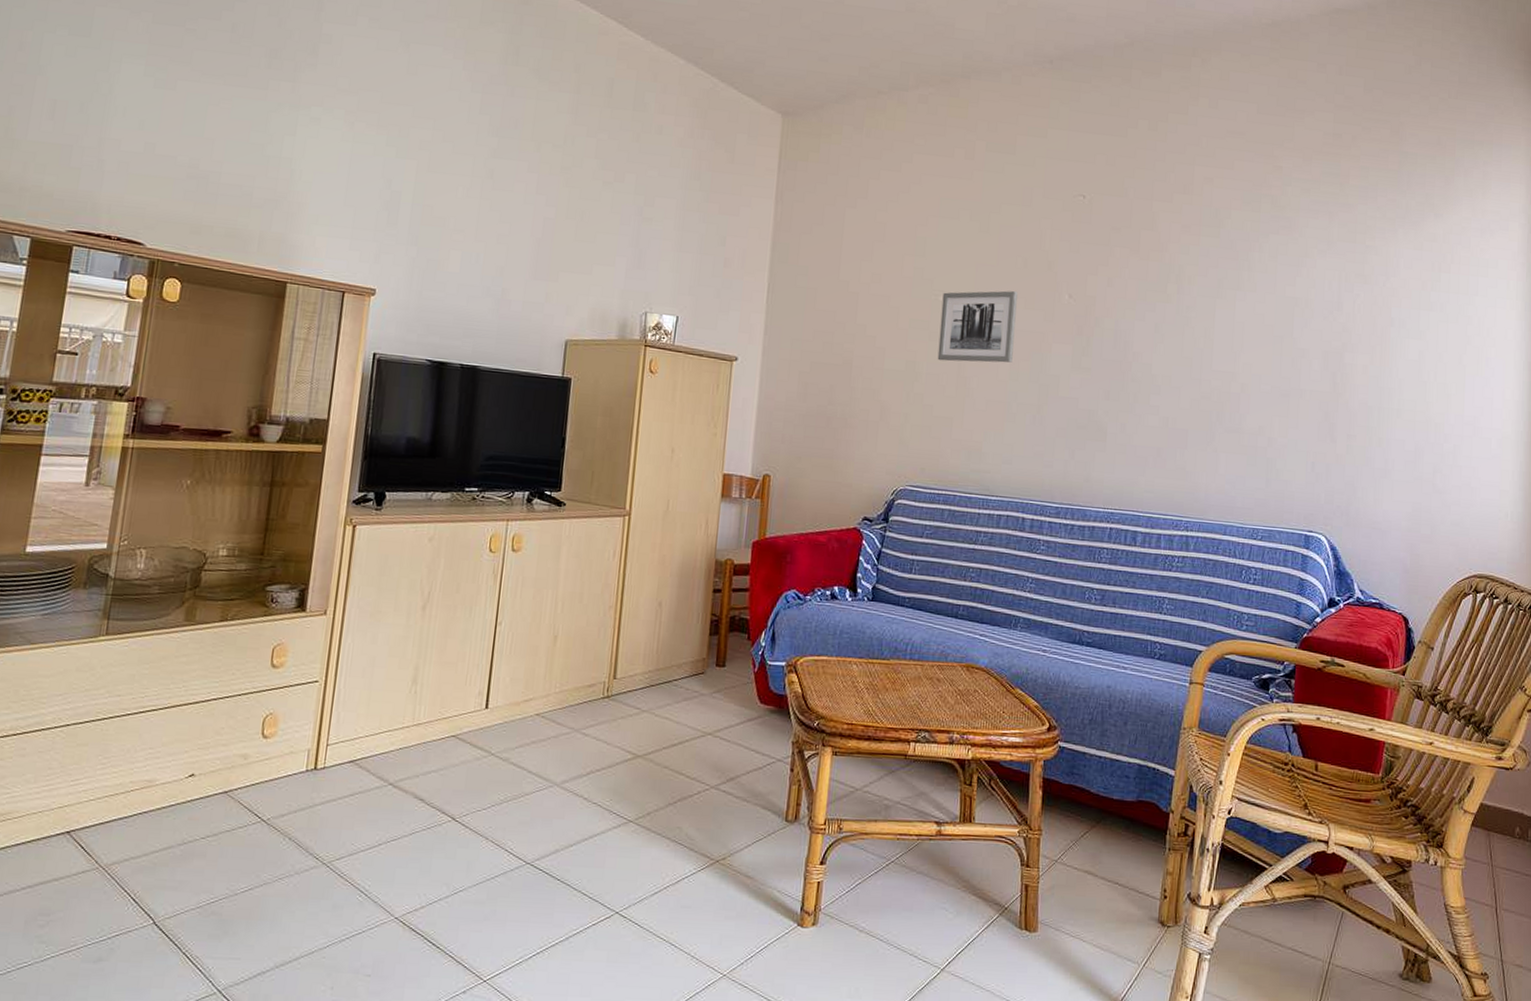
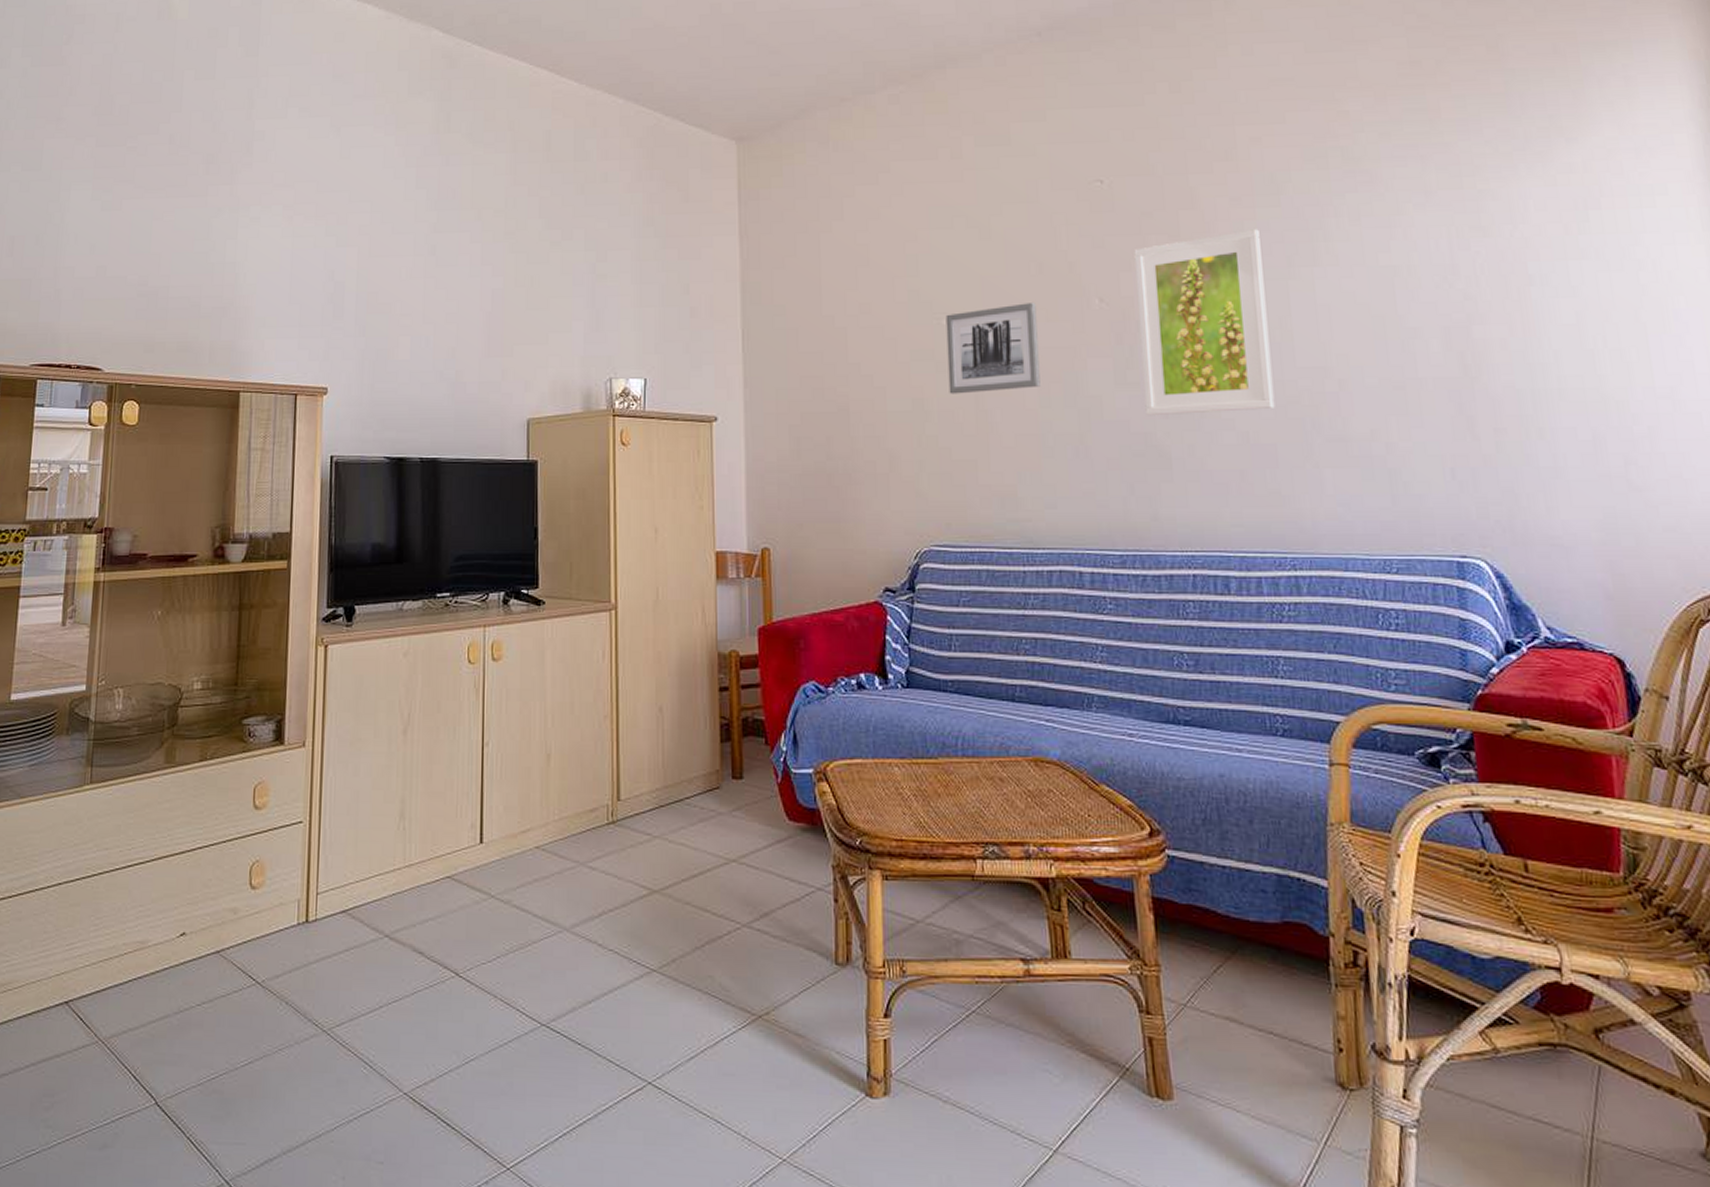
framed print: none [1092,253,1200,401] -> present [1134,229,1275,416]

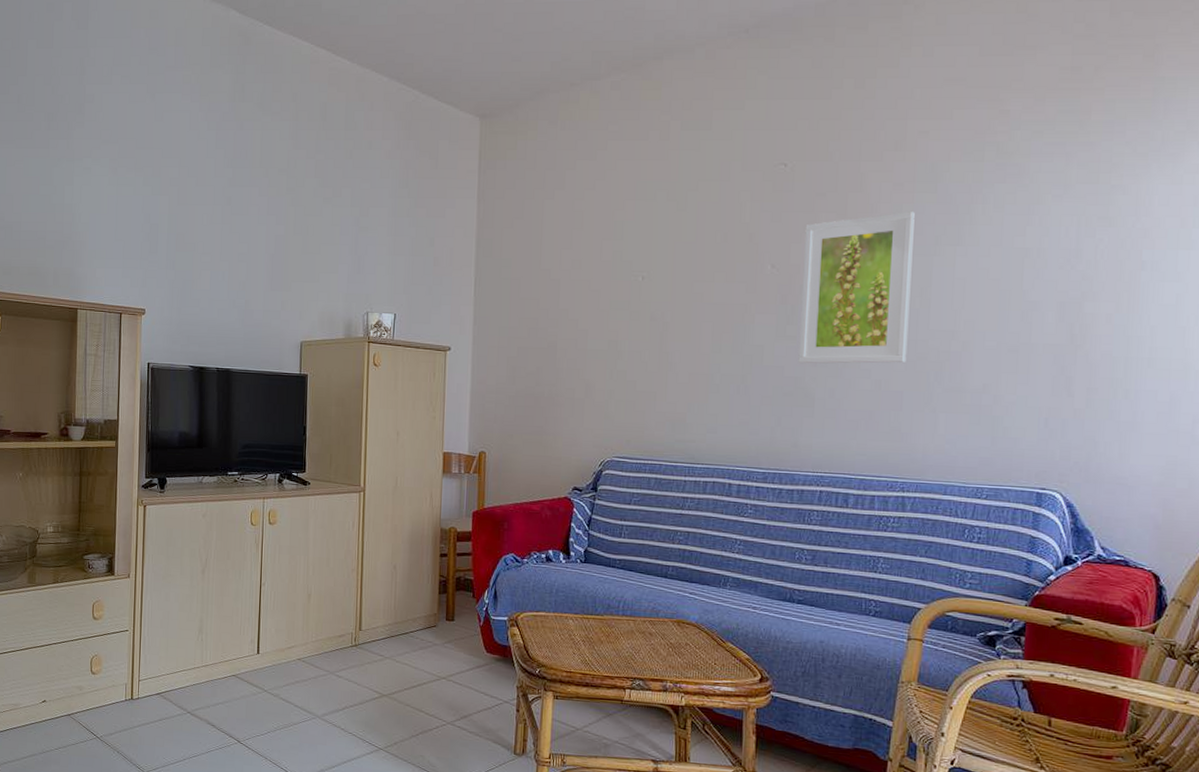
wall art: present [945,303,1041,394] -> none [639,266,718,339]

